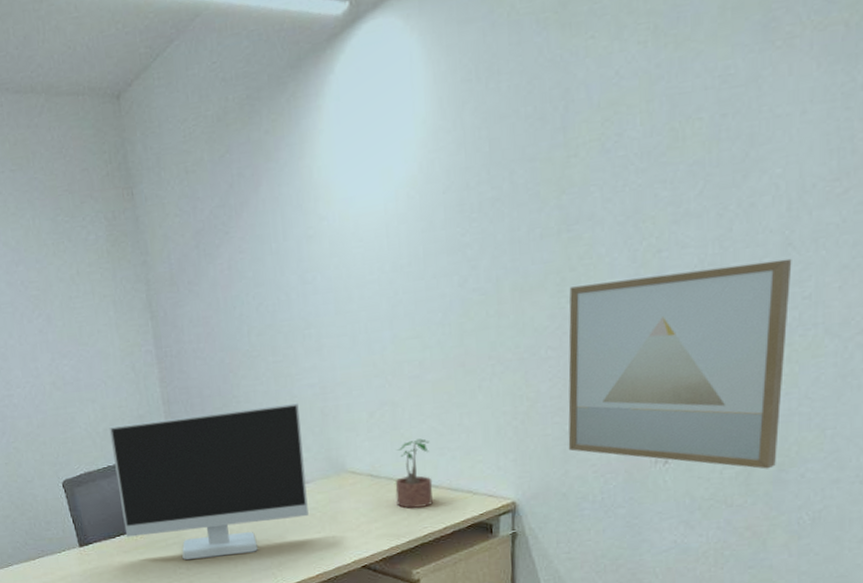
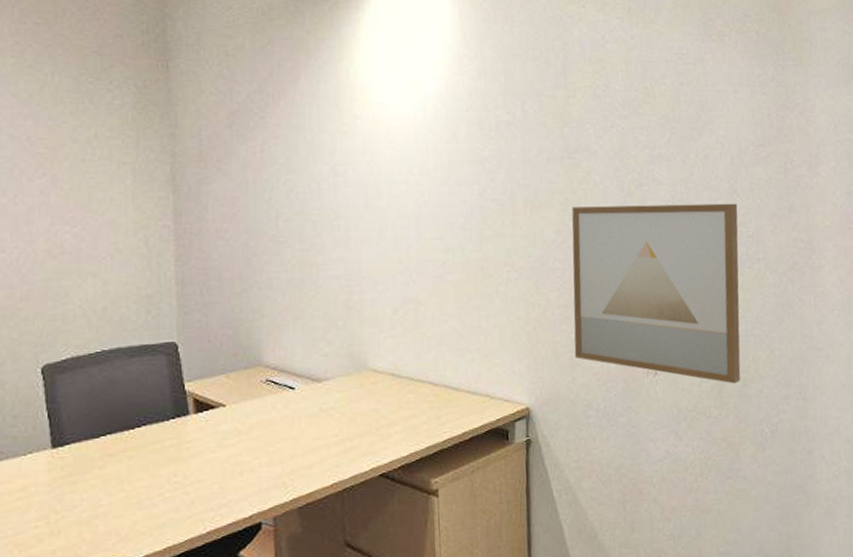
computer monitor: present [109,403,309,560] -> none [109,294,326,466]
potted plant: present [395,438,433,508] -> none [416,339,453,411]

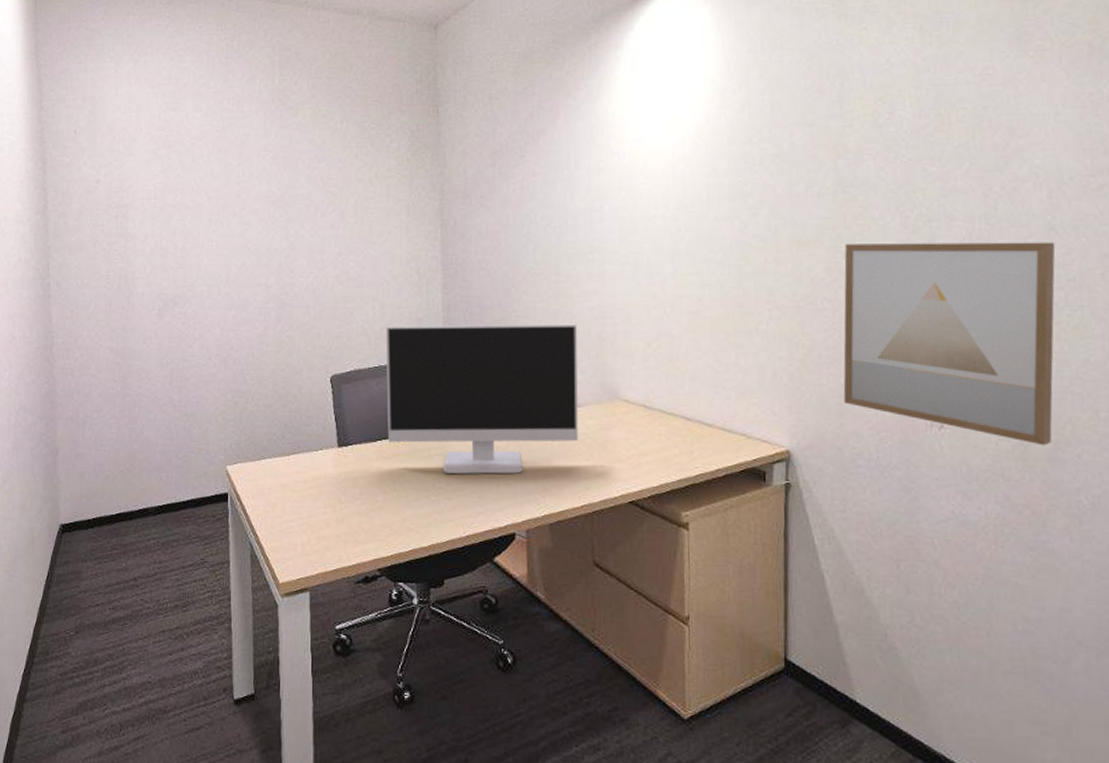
computer monitor: none [109,294,326,466] -> present [385,325,578,474]

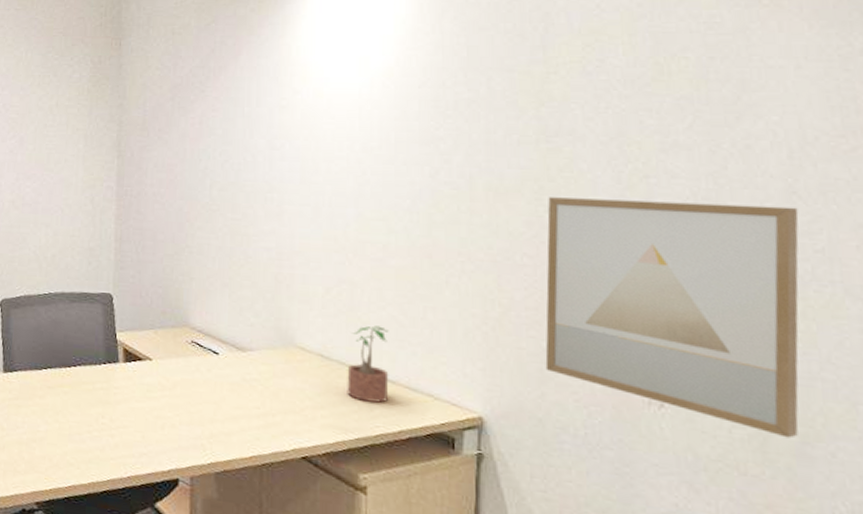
computer monitor: present [385,325,578,474] -> none [53,253,252,416]
potted plant: none [668,374,706,445] -> present [347,325,389,403]

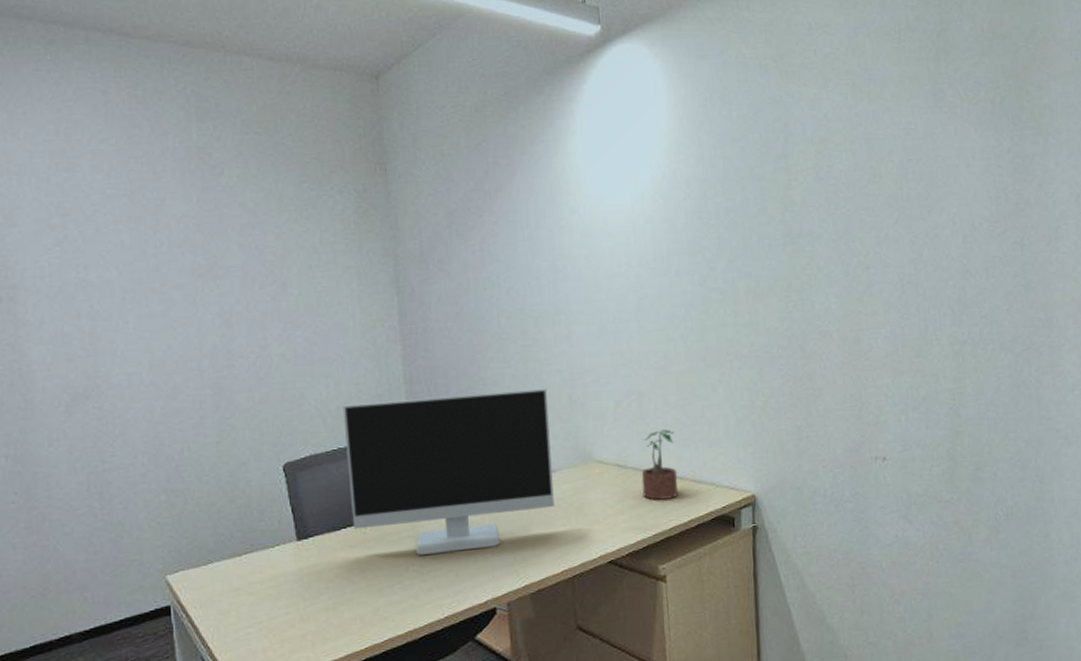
computer monitor: none [53,253,252,416] -> present [342,389,555,555]
wall art: present [545,197,799,438] -> none [795,283,974,468]

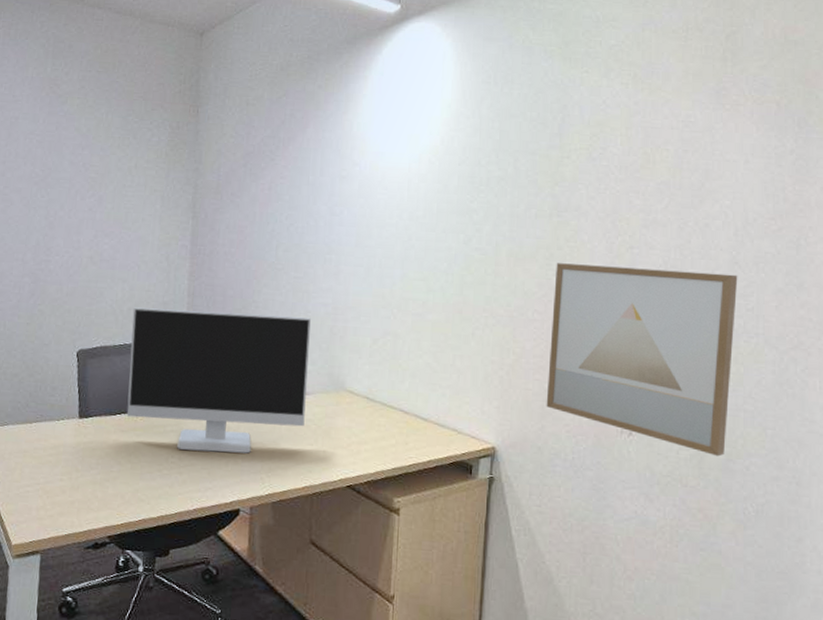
potted plant: present [641,429,678,500] -> none [387,371,424,437]
wall art: none [795,283,974,468] -> present [546,263,738,457]

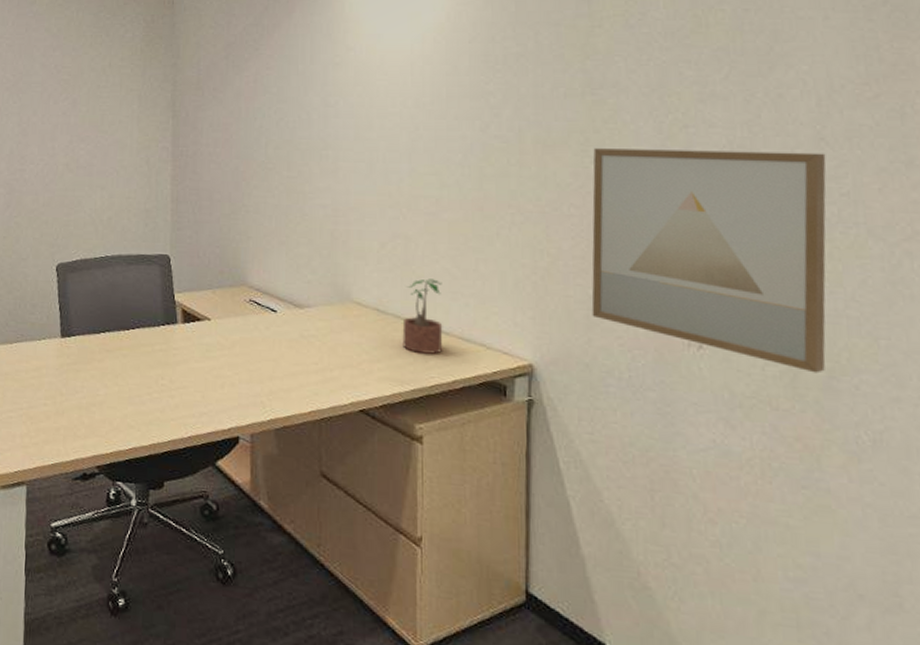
computer monitor: present [126,307,311,454] -> none [111,216,308,374]
potted plant: none [387,371,424,437] -> present [402,278,443,354]

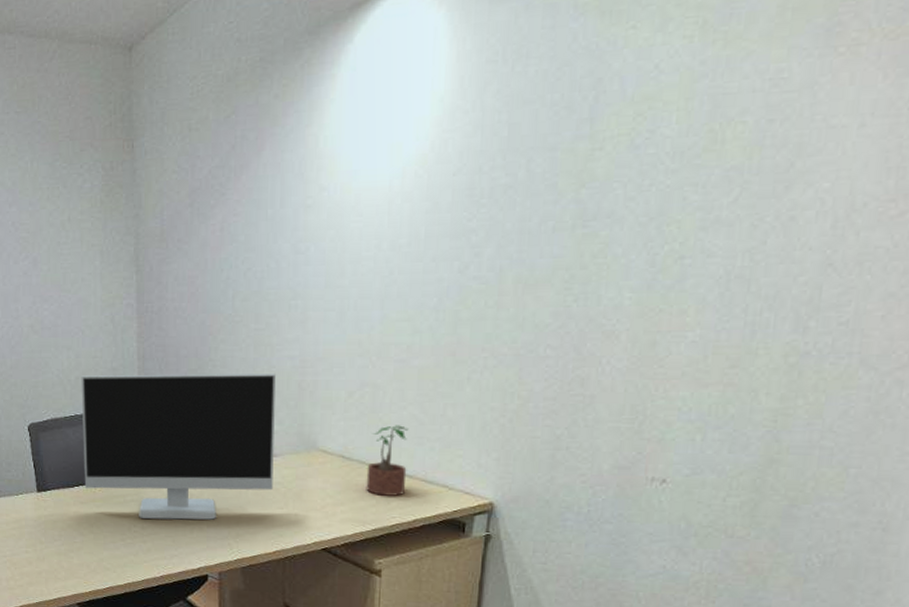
computer monitor: none [111,216,308,374] -> present [81,374,276,520]
wall art: present [591,148,827,373] -> none [557,280,831,502]

